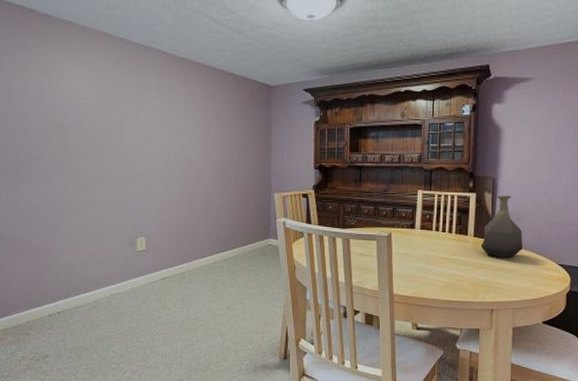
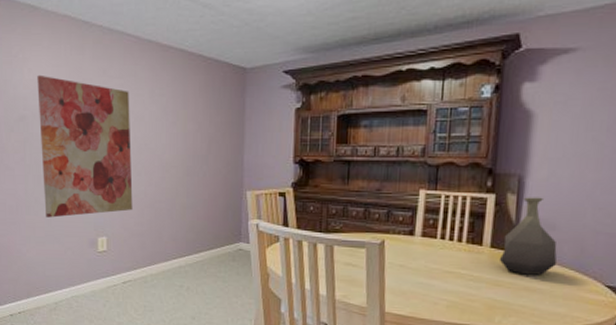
wall art: none [75,86,170,220] -> present [37,74,133,218]

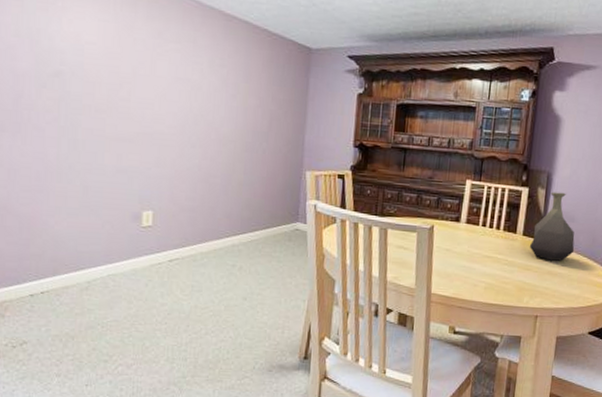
wall art: present [37,74,133,218] -> none [78,27,187,188]

